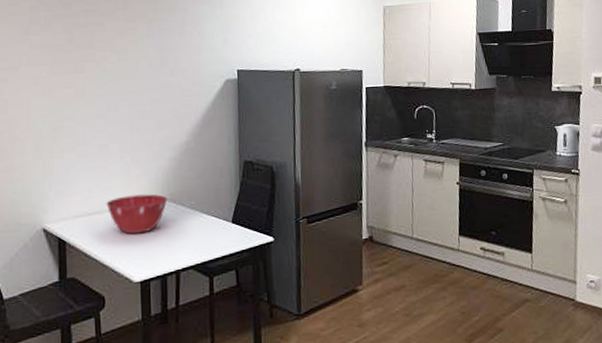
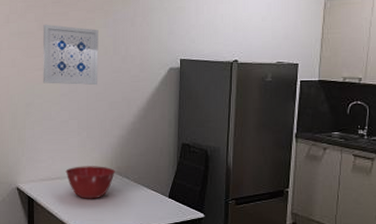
wall art: none [73,35,143,104] -> present [43,24,99,86]

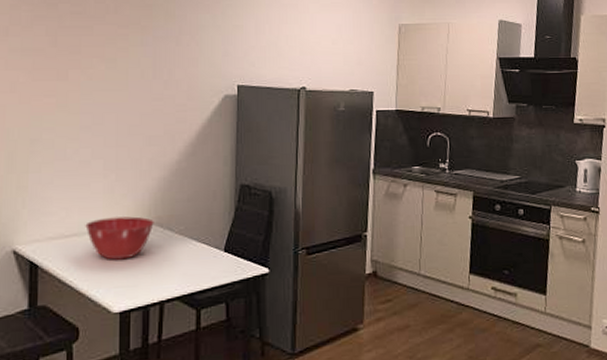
wall art: present [43,24,99,86] -> none [55,39,133,116]

